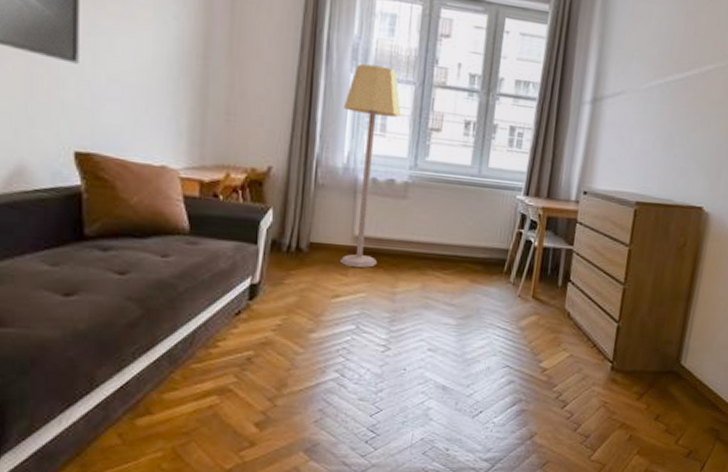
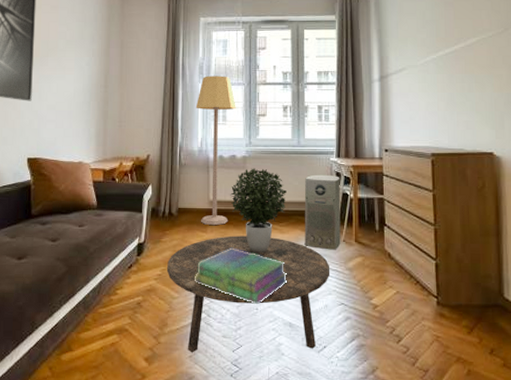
coffee table: none [290,281,499,418] -> present [167,235,330,353]
stack of books: none [327,296,447,365] -> present [195,247,288,305]
potted plant: none [382,198,457,306] -> present [230,168,287,254]
air purifier: none [471,214,525,306] -> present [304,174,341,250]

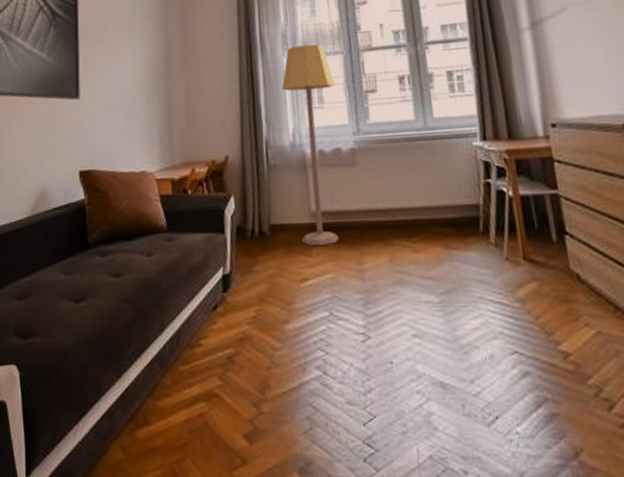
coffee table: present [167,235,330,353] -> none [263,258,493,428]
stack of books: present [195,247,288,305] -> none [301,275,432,357]
potted plant: present [230,168,287,254] -> none [338,163,417,283]
air purifier: present [304,174,341,250] -> none [440,165,503,274]

